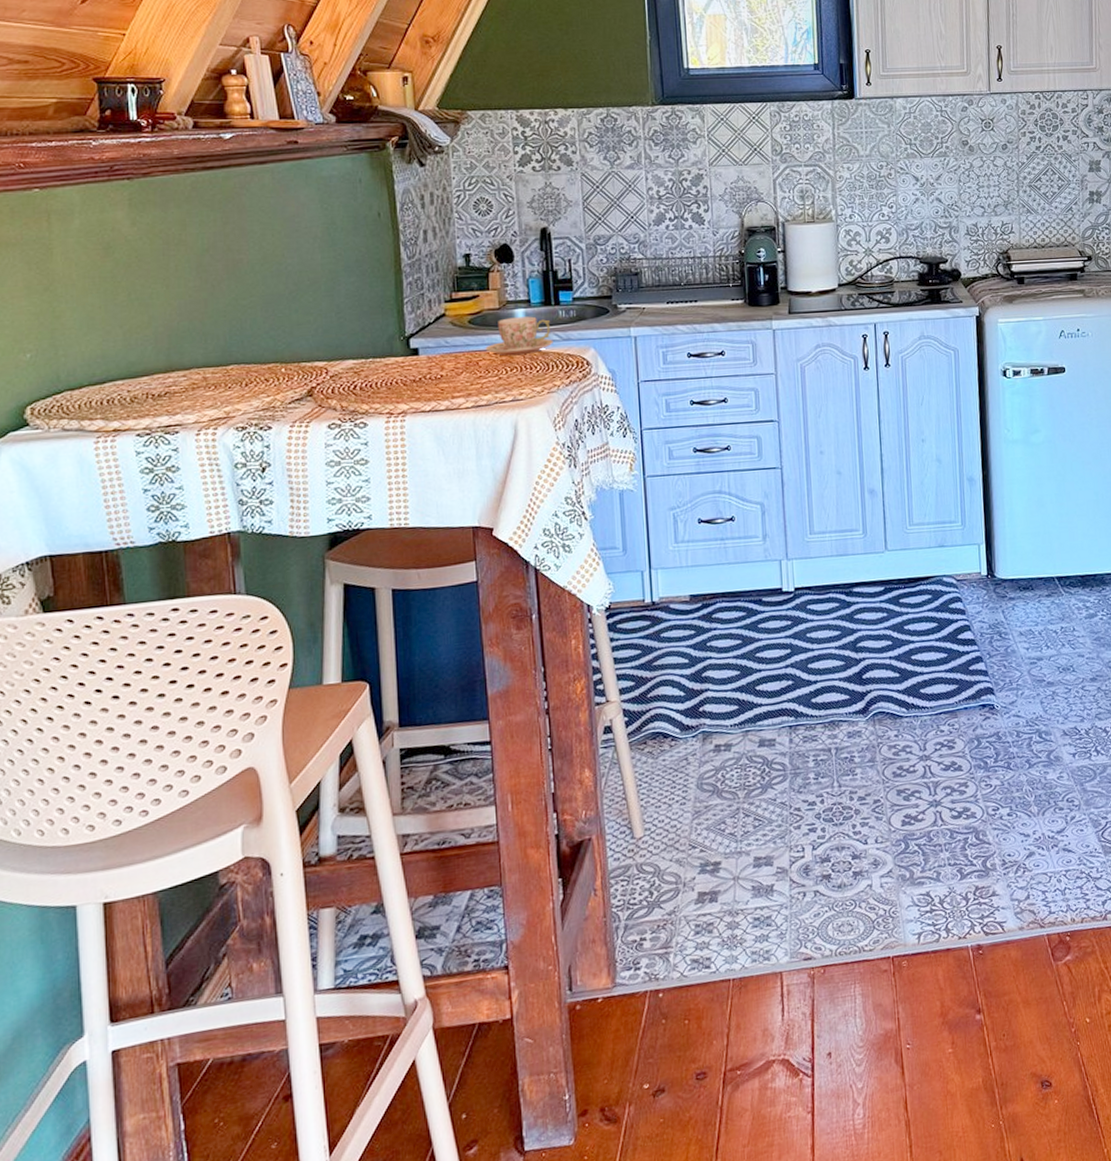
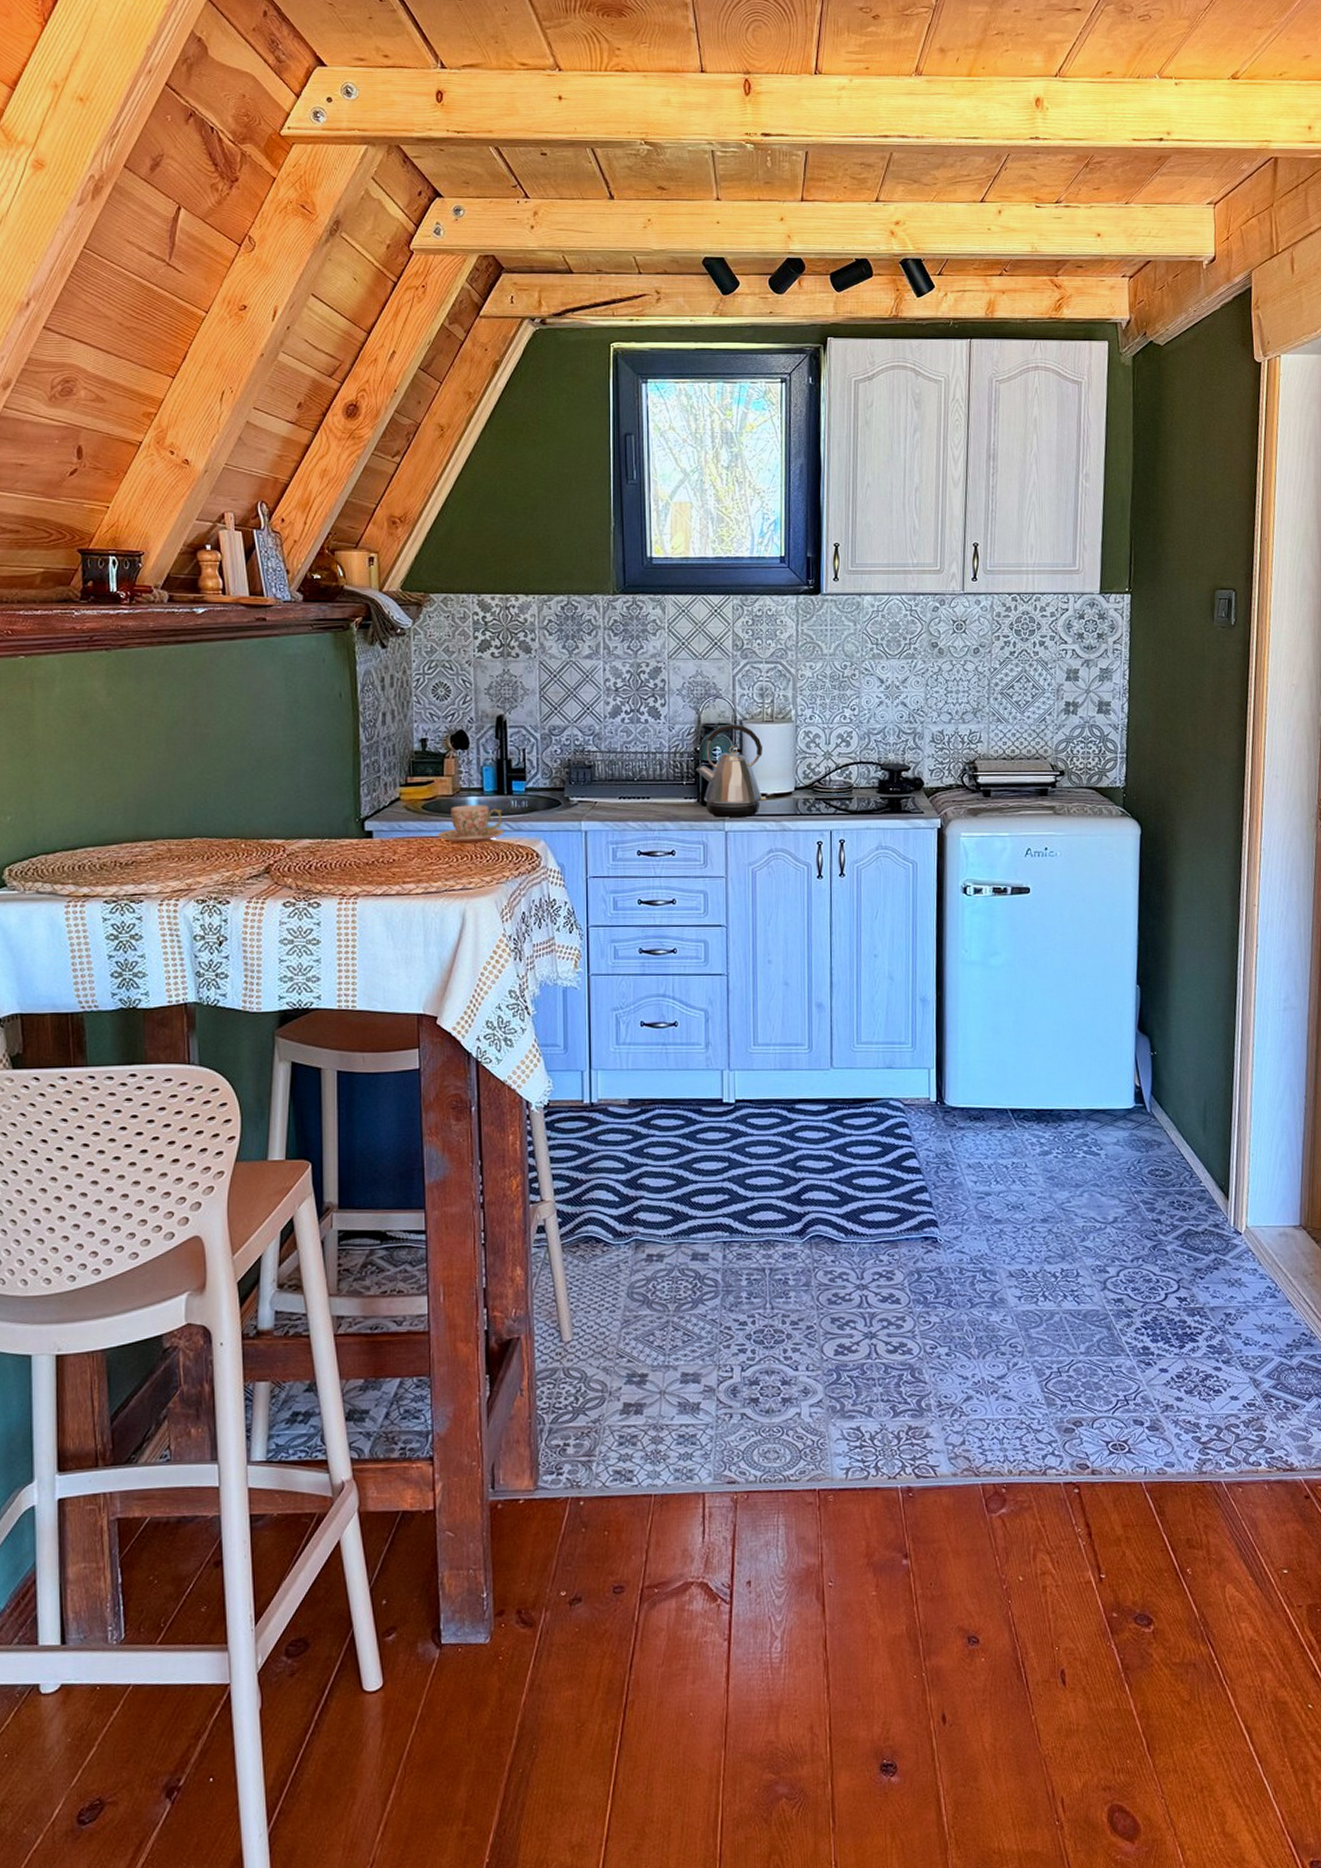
kettle: none [741,225,812,317] -> present [696,723,767,818]

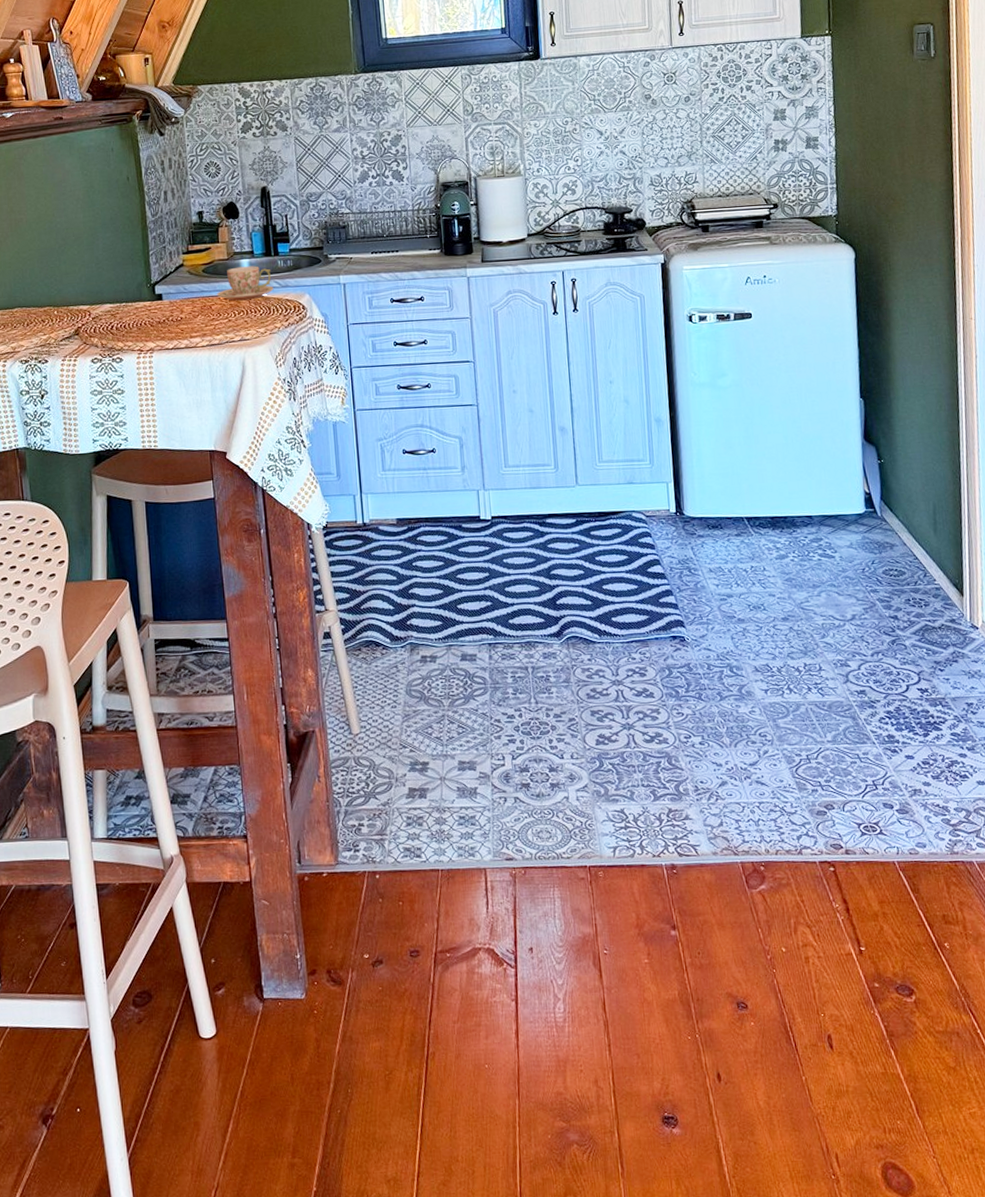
kettle: present [696,723,767,818] -> none [437,180,503,265]

